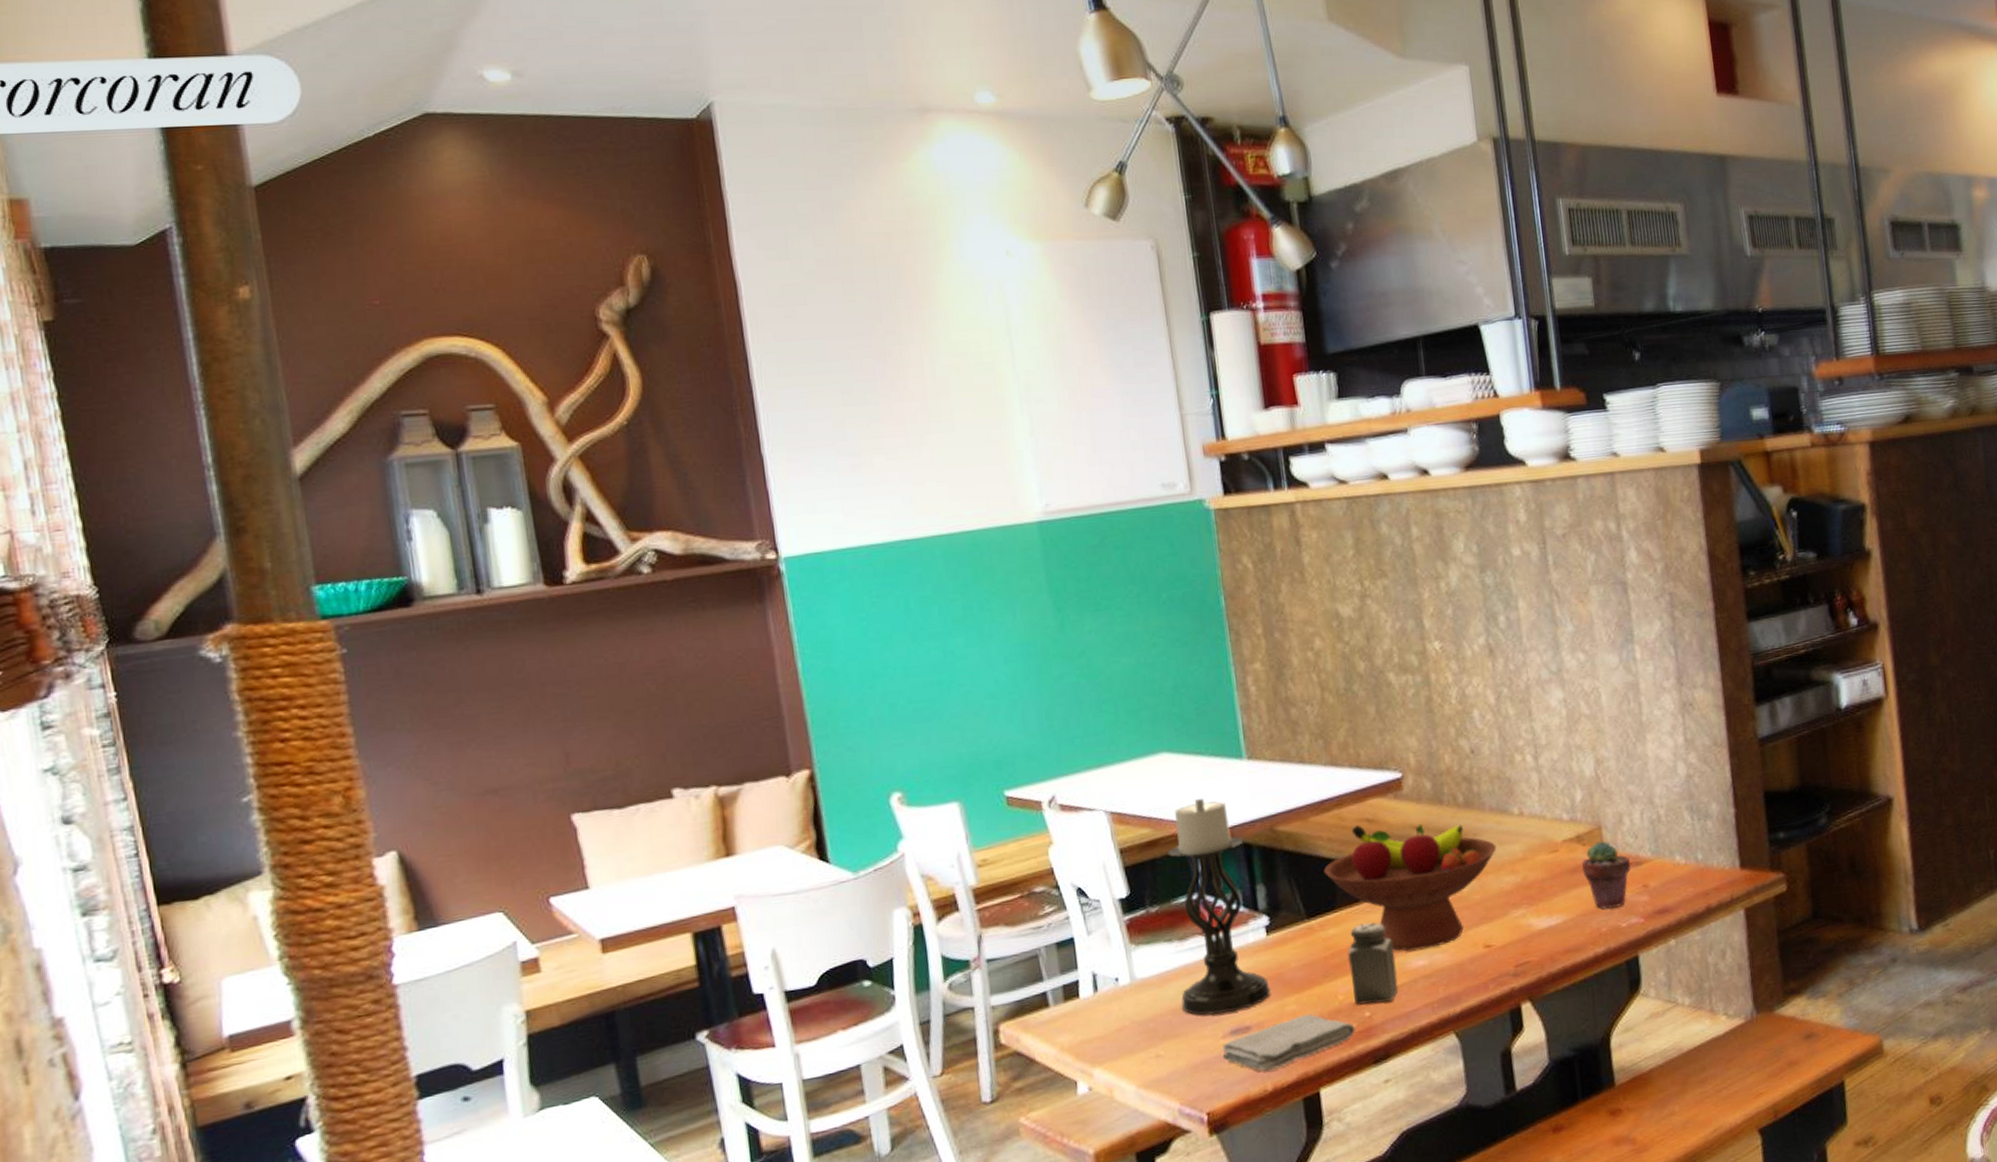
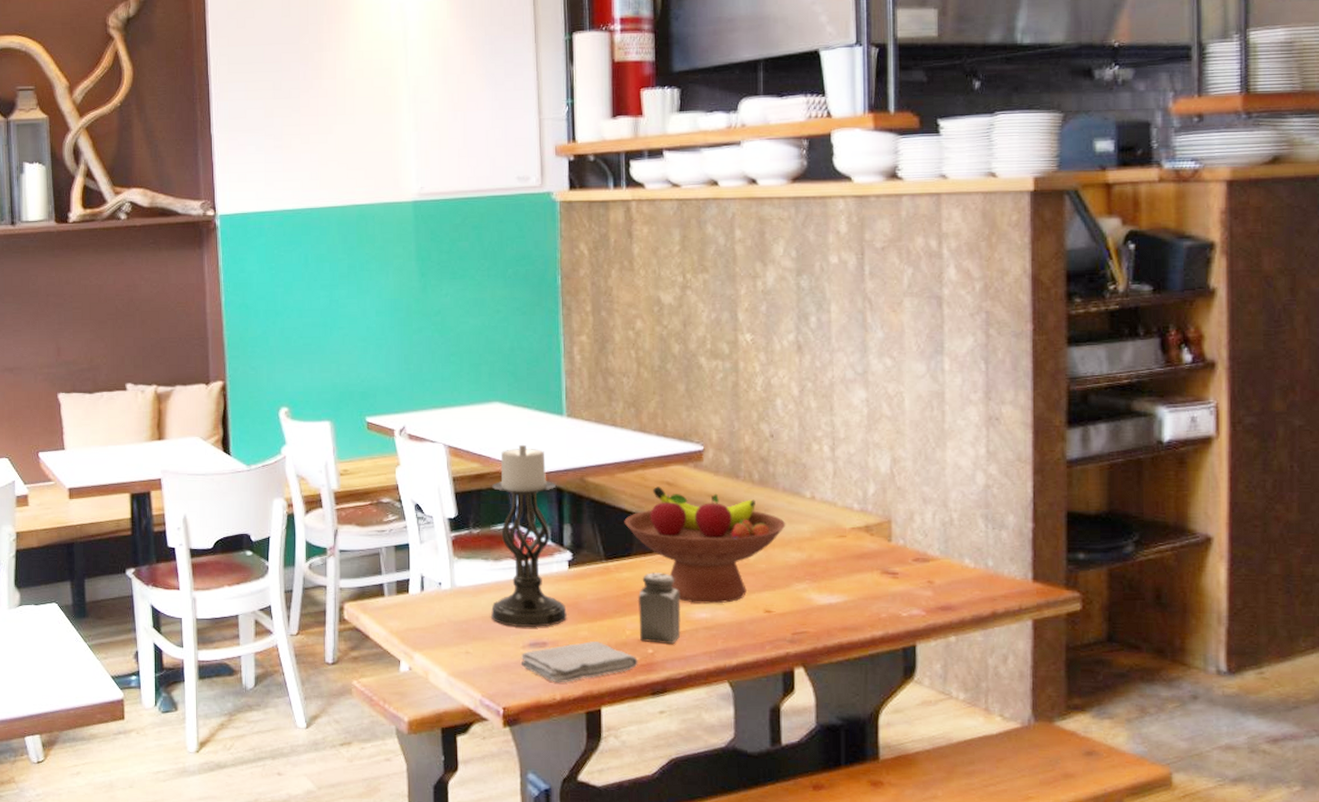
potted succulent: present [1581,841,1632,909] -> none [867,534,918,598]

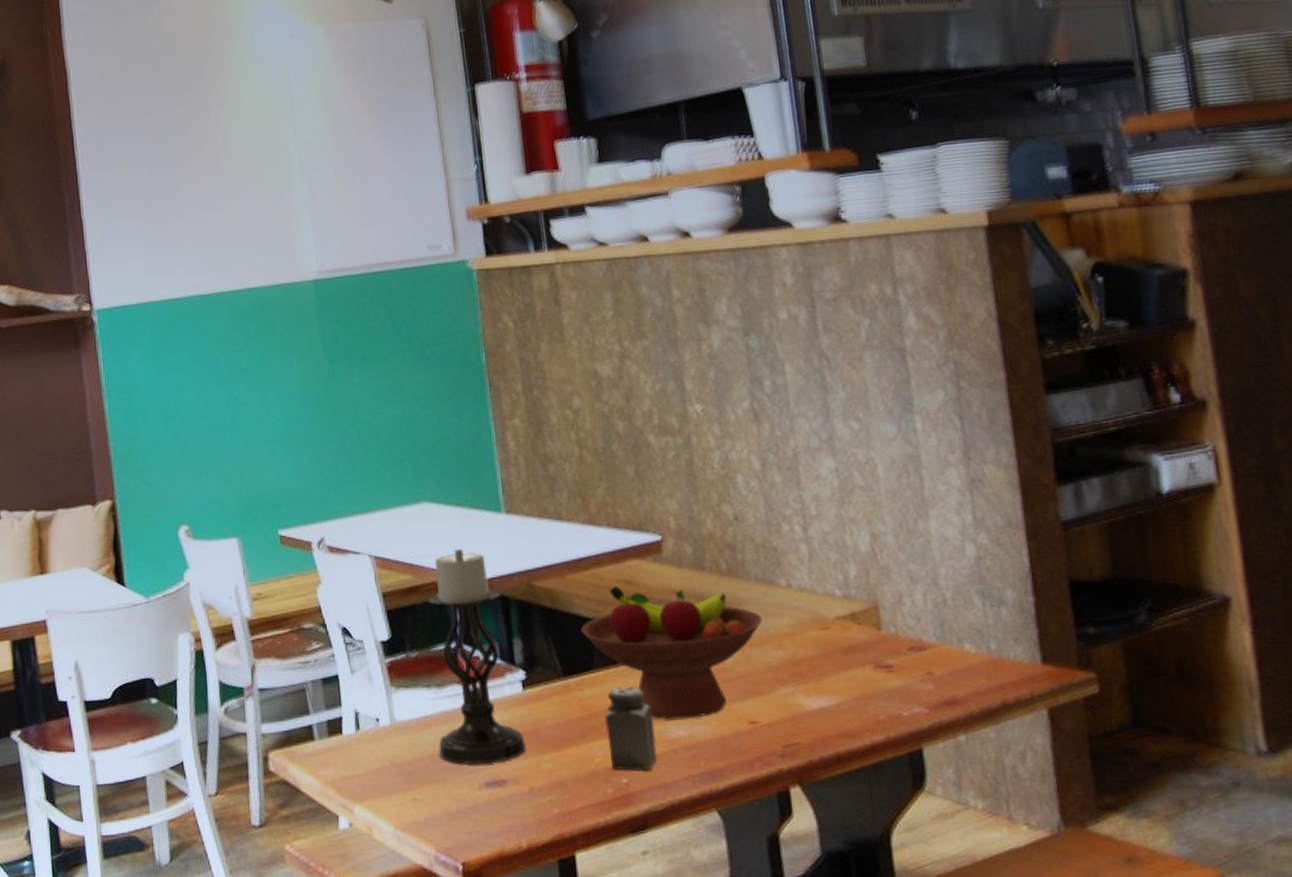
washcloth: present [520,641,638,683] -> none [477,774,612,828]

